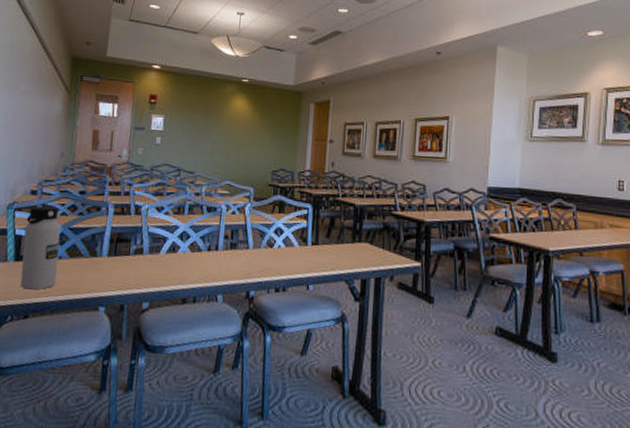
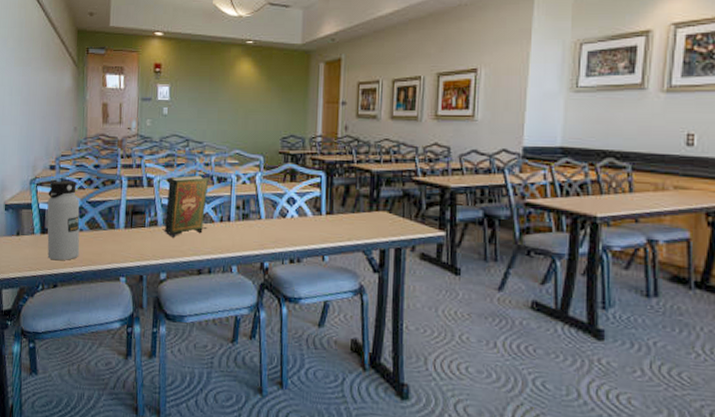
book: none [147,204,199,266] -> present [161,175,209,238]

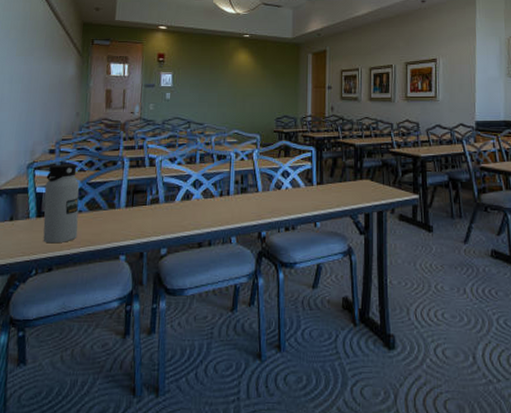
book: present [161,175,209,238] -> none [162,153,210,214]

